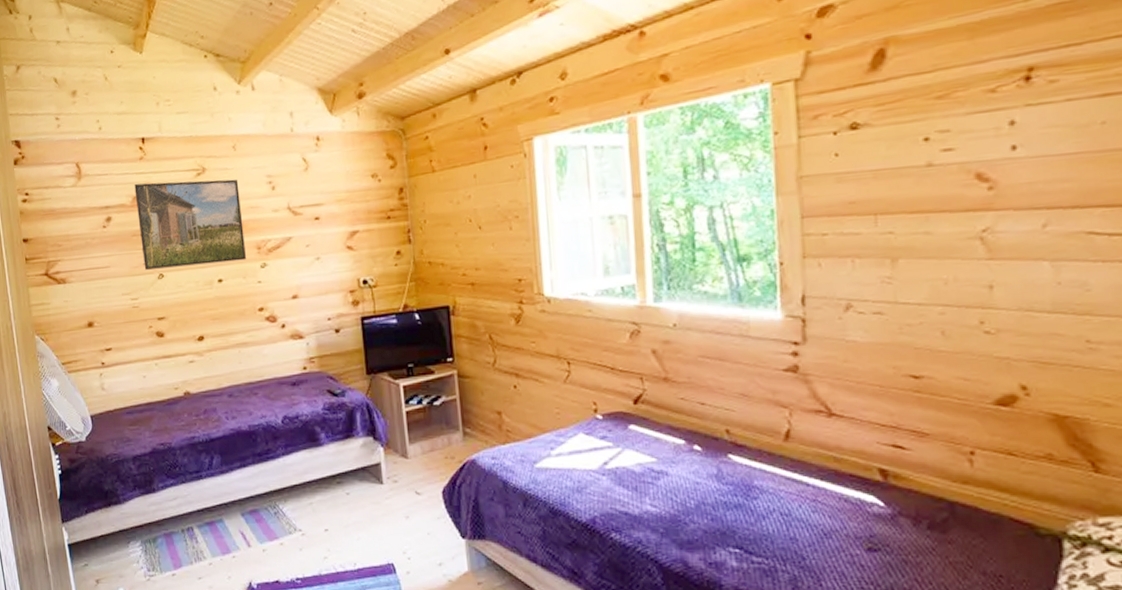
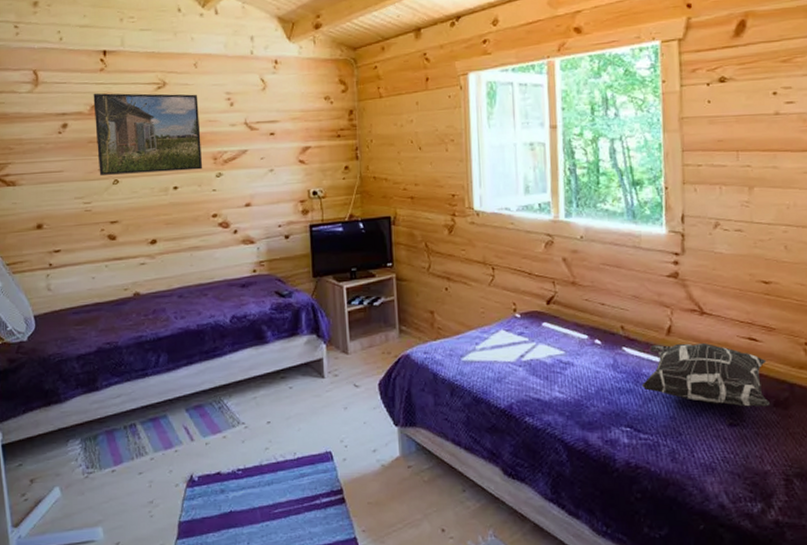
decorative pillow: none [753,450,922,529] -> present [641,342,770,407]

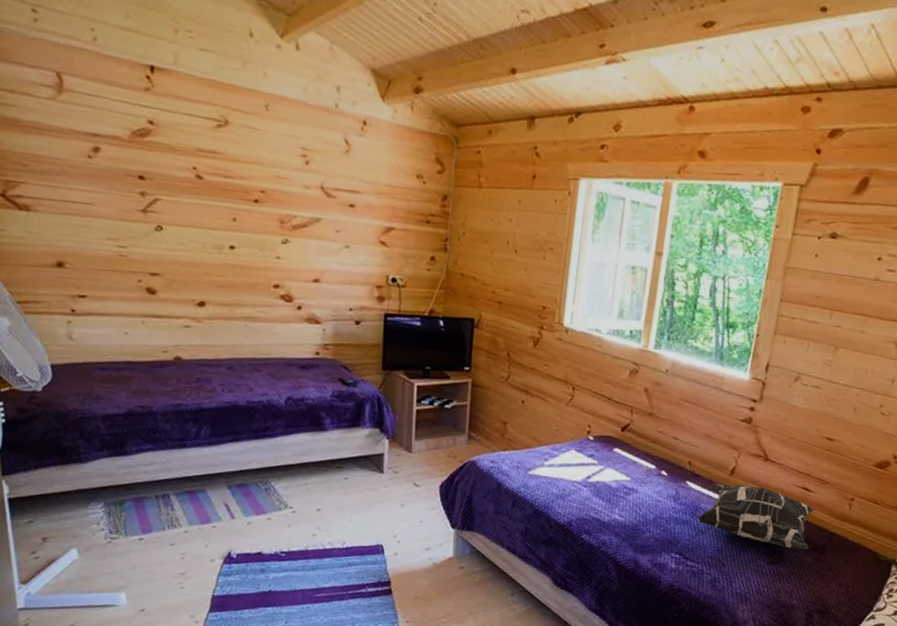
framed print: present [93,93,203,175] -> none [135,116,267,232]

